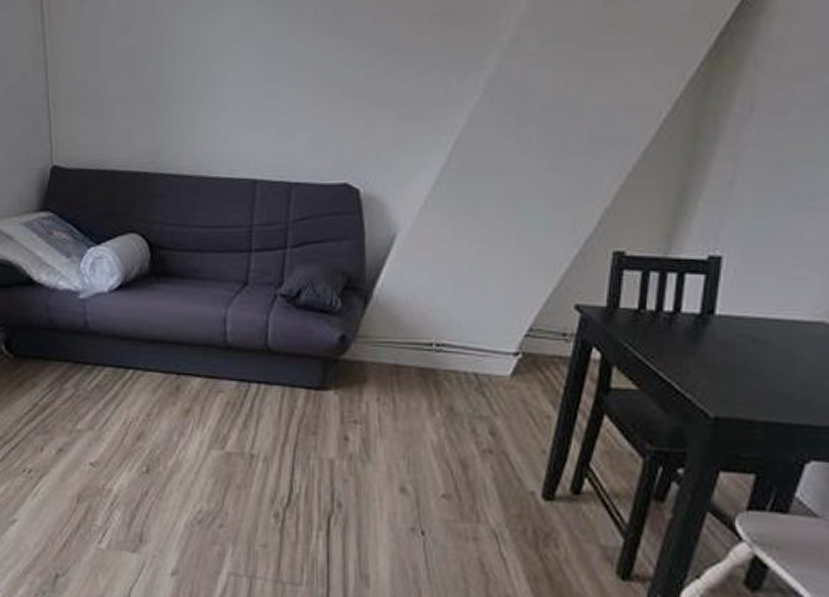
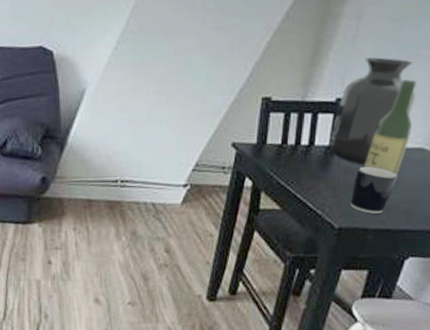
vase: none [700,208,812,338] -> present [329,57,415,164]
mug: none [729,341,794,402] -> present [350,166,399,214]
wine bottle: none [747,236,813,353] -> present [365,79,417,174]

